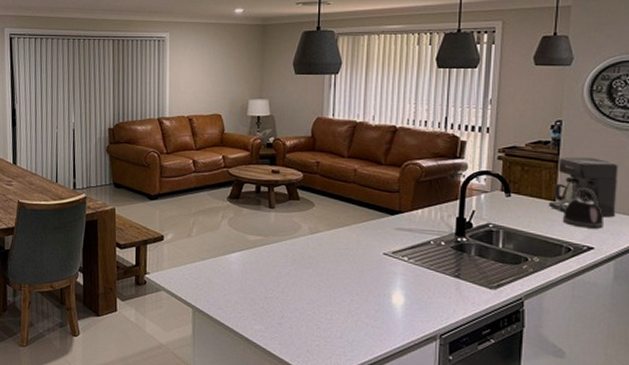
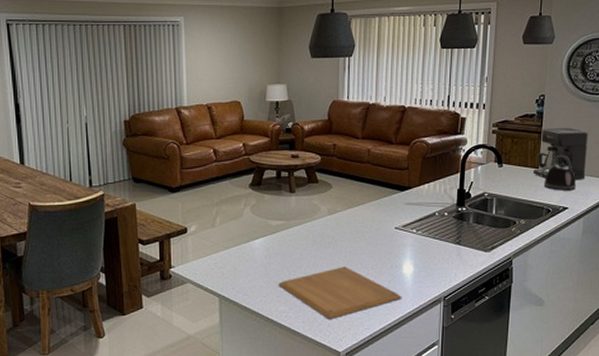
chopping board: none [254,289,391,345] -> present [278,266,402,319]

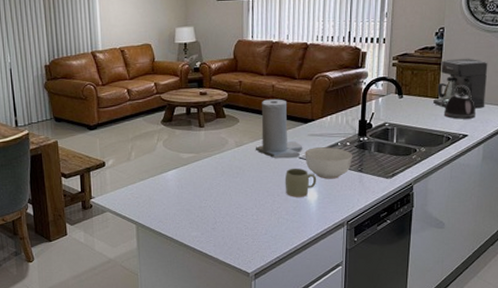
chopping board: present [278,266,402,319] -> none [190,194,307,243]
paper towel: none [348,164,399,229] -> present [255,99,303,159]
mug: none [379,238,413,270] -> present [284,168,317,197]
bowl: none [401,217,451,251] -> present [304,147,353,179]

